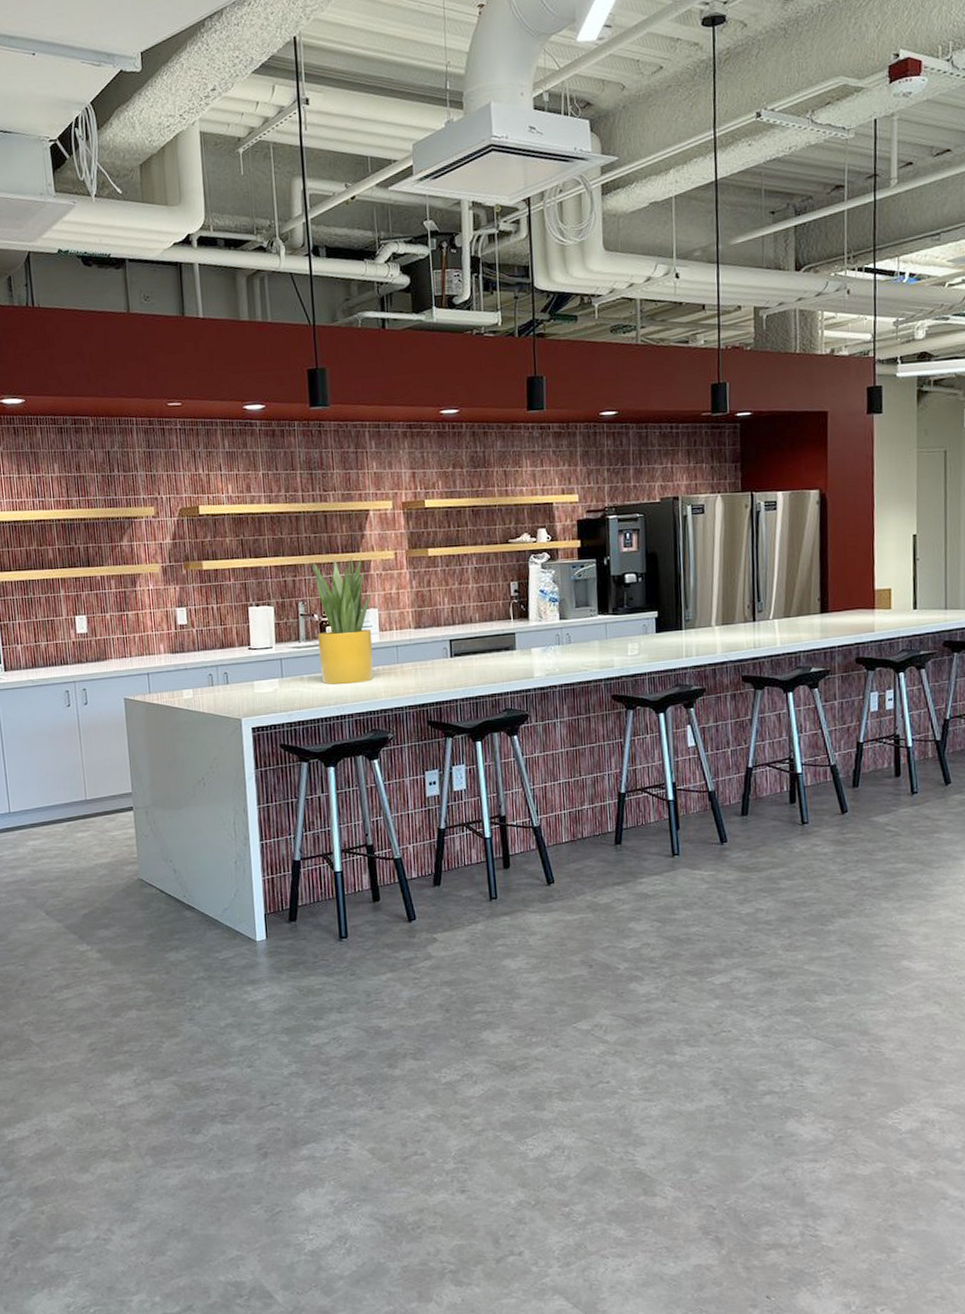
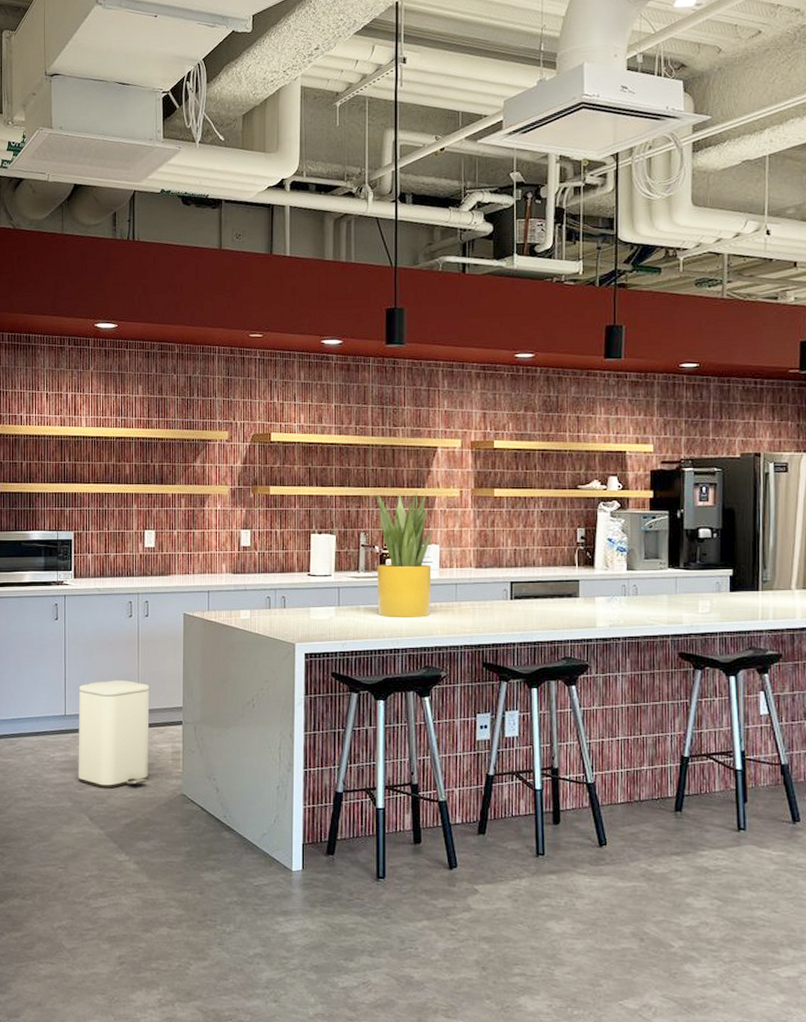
pedal bin: none [21,771,103,882] -> present [78,680,150,789]

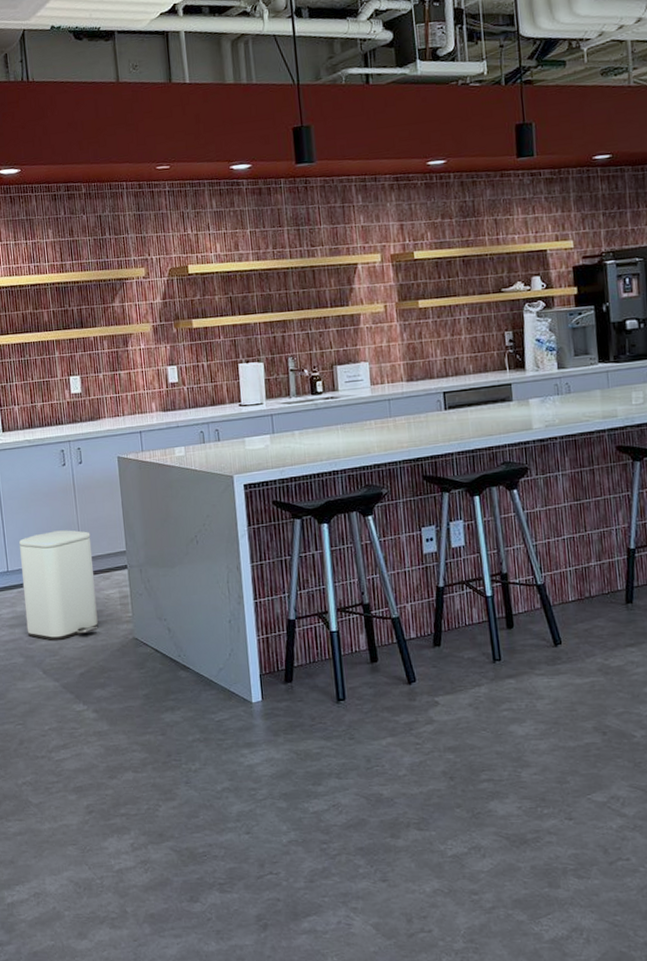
planter: present [374,491,436,618] -> none [298,310,366,440]

